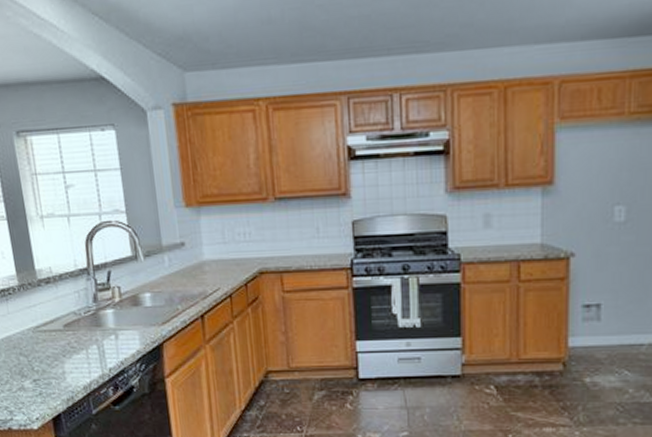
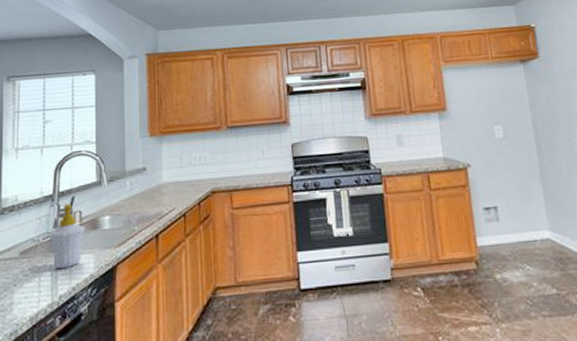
soap bottle: none [90,278,126,344] -> present [49,203,85,270]

